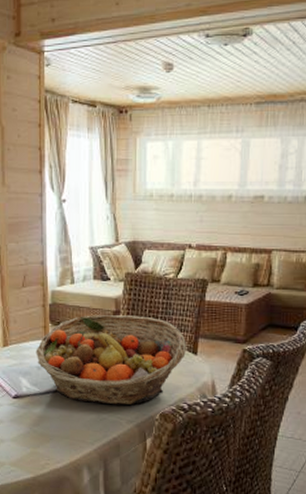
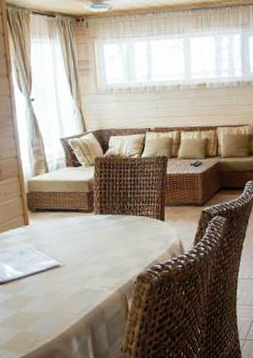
fruit basket: present [36,315,186,405] -> none [17,193,155,278]

